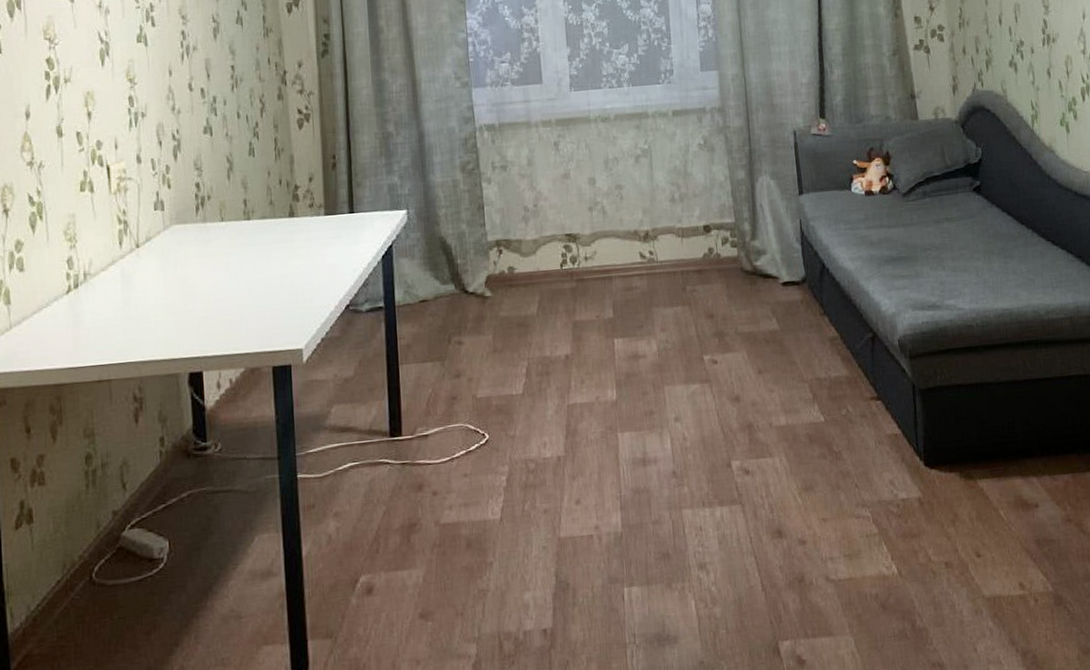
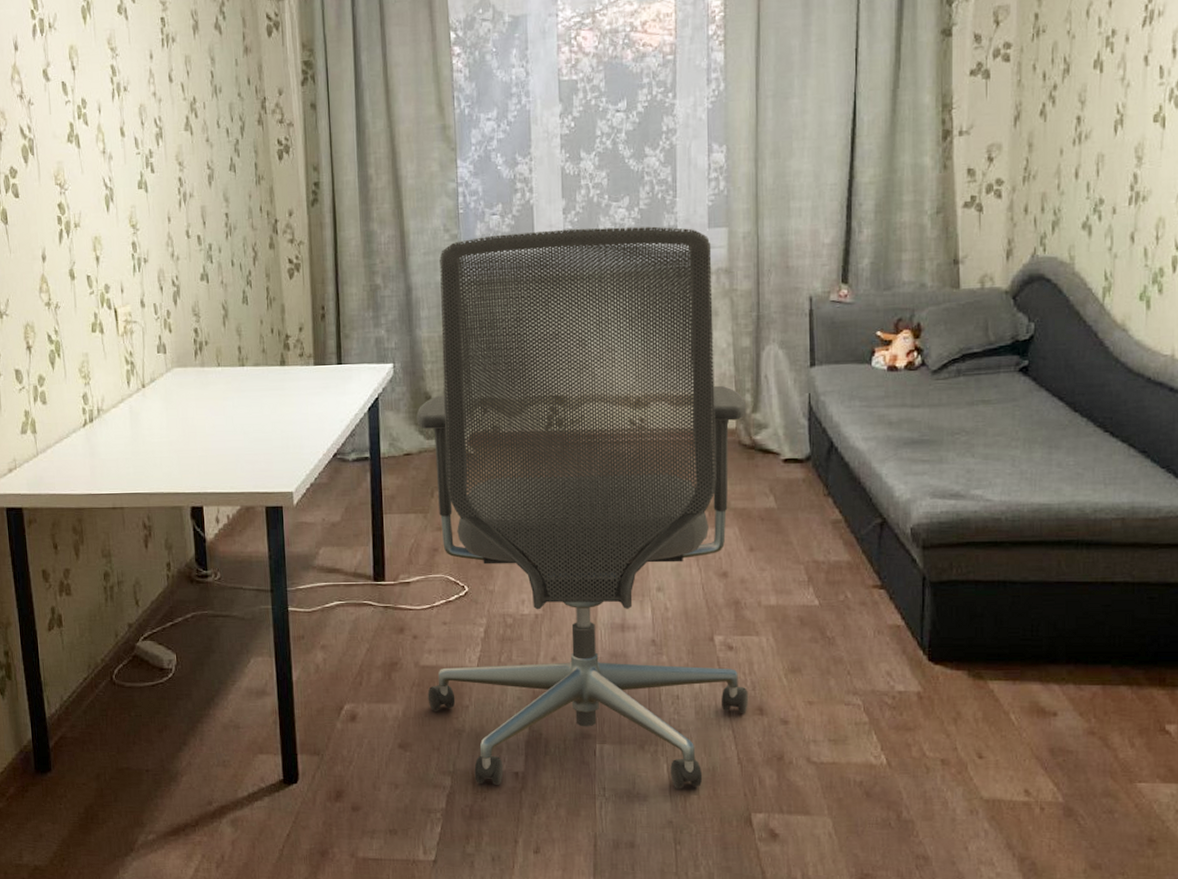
office chair: none [431,71,768,647] -> present [416,226,749,789]

